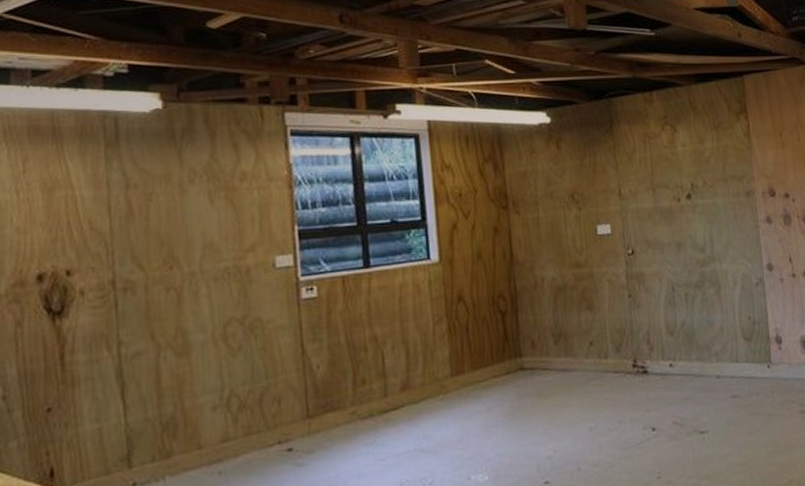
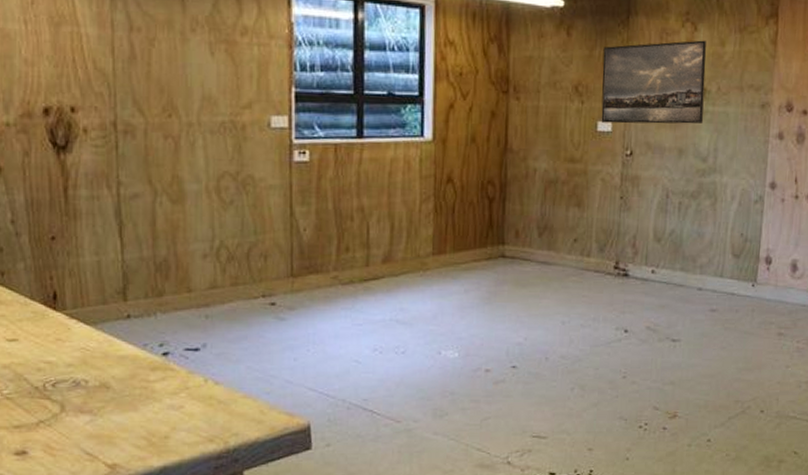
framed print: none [592,140,696,226] -> present [601,40,707,124]

